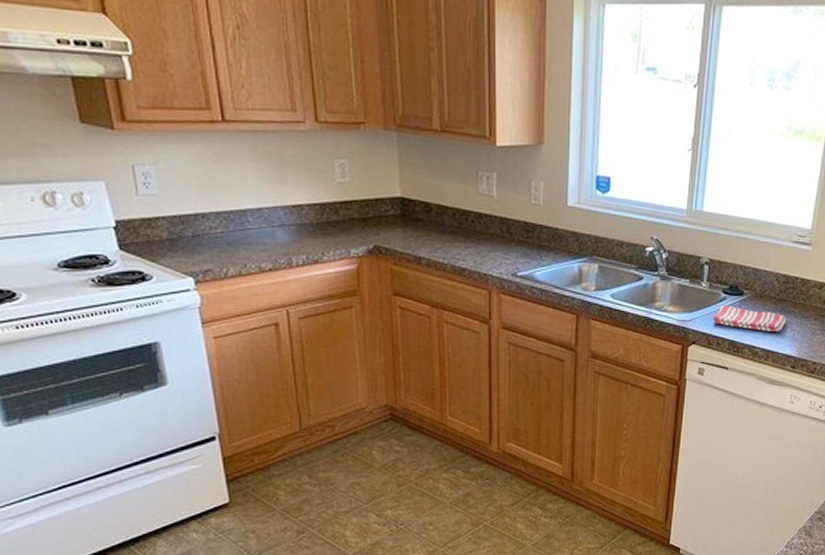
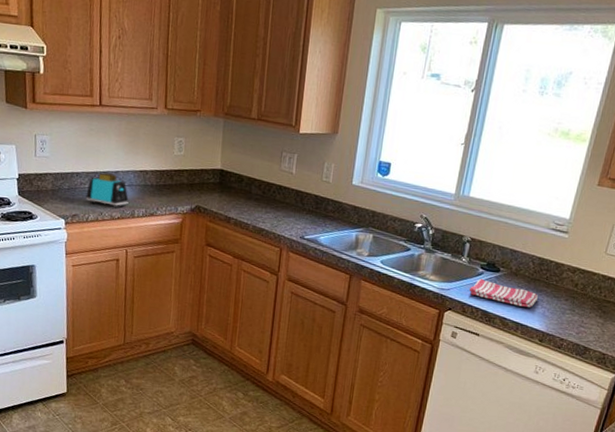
toaster: none [219,211,282,257] -> present [86,173,129,208]

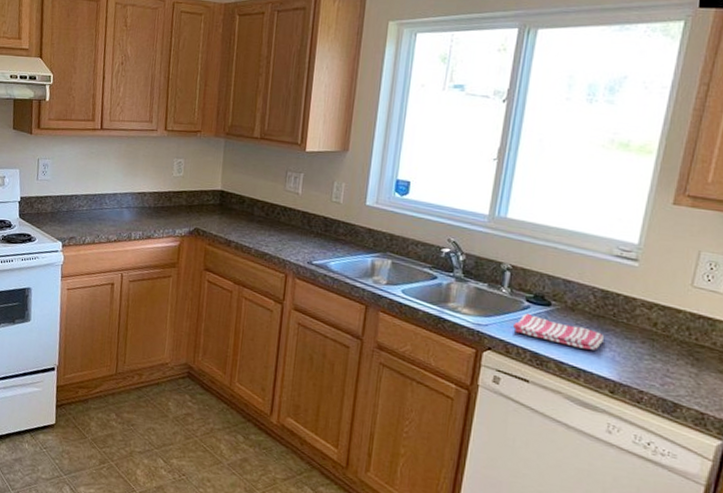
toaster: present [86,173,129,208] -> none [83,195,126,231]

